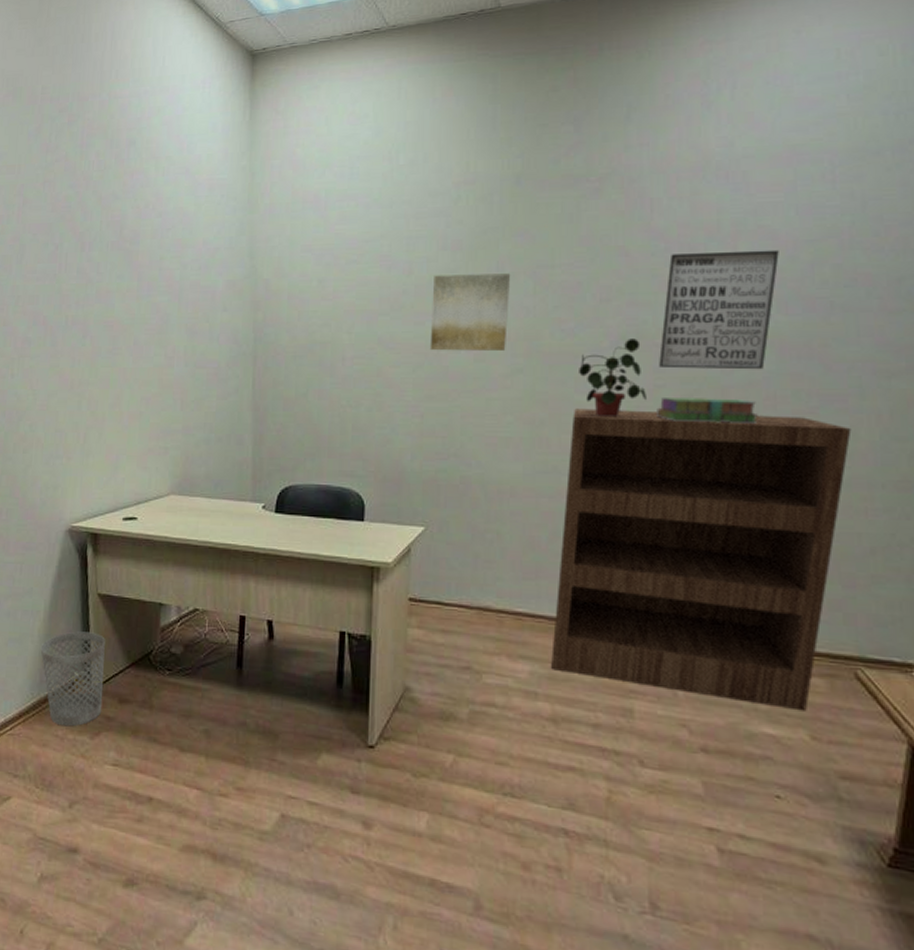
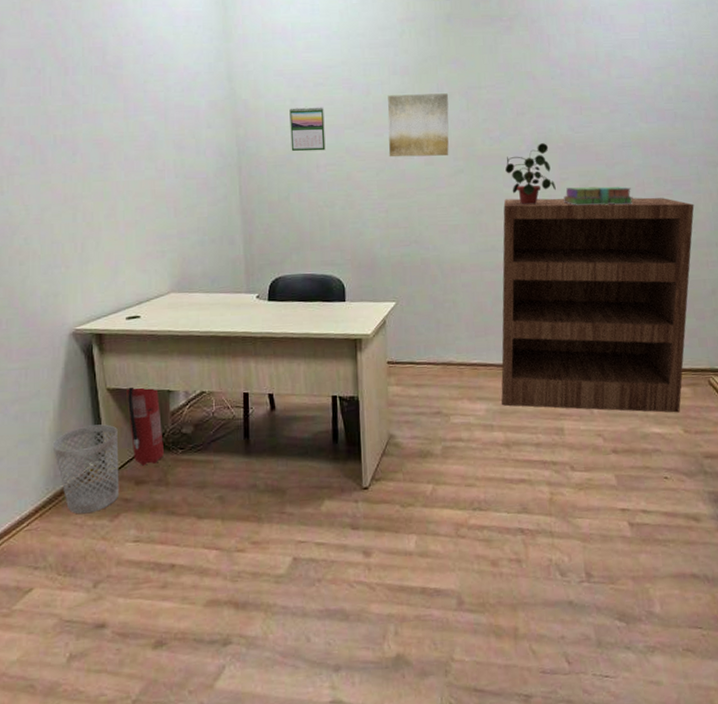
fire extinguisher: none [117,596,151,683] -> present [127,388,164,466]
calendar: none [314,288,356,341] -> present [289,106,326,152]
wall art: present [659,249,779,370] -> none [562,74,639,165]

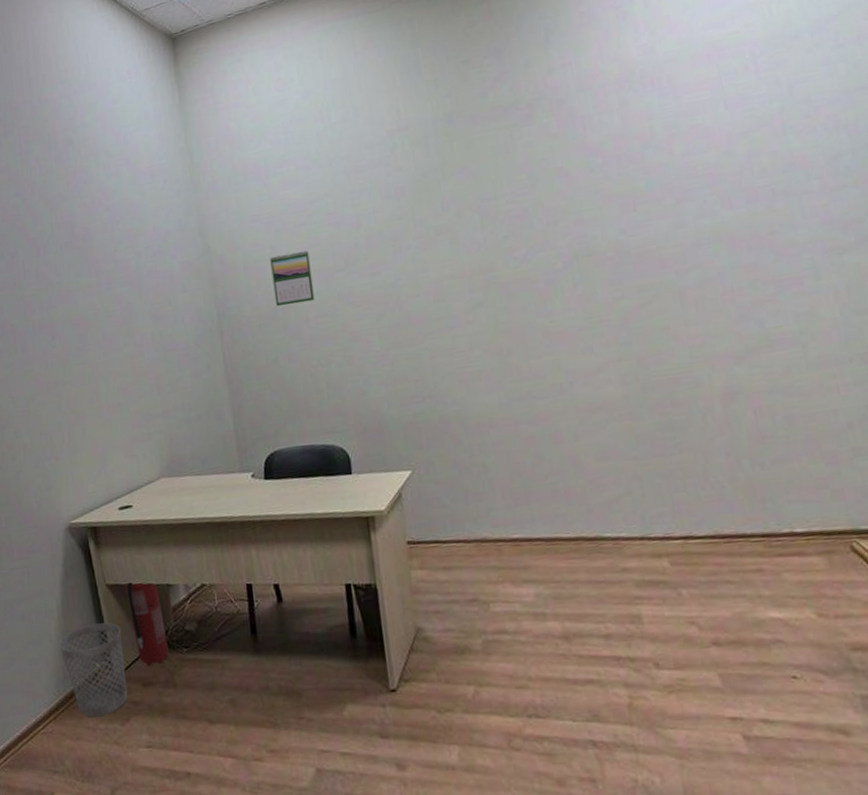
wall art: present [387,93,449,158] -> none [382,211,464,299]
bookshelf: present [501,197,694,413] -> none [538,305,812,592]
potted plant: present [505,143,556,205] -> none [537,255,608,338]
stack of books: present [563,186,633,206] -> none [619,298,718,330]

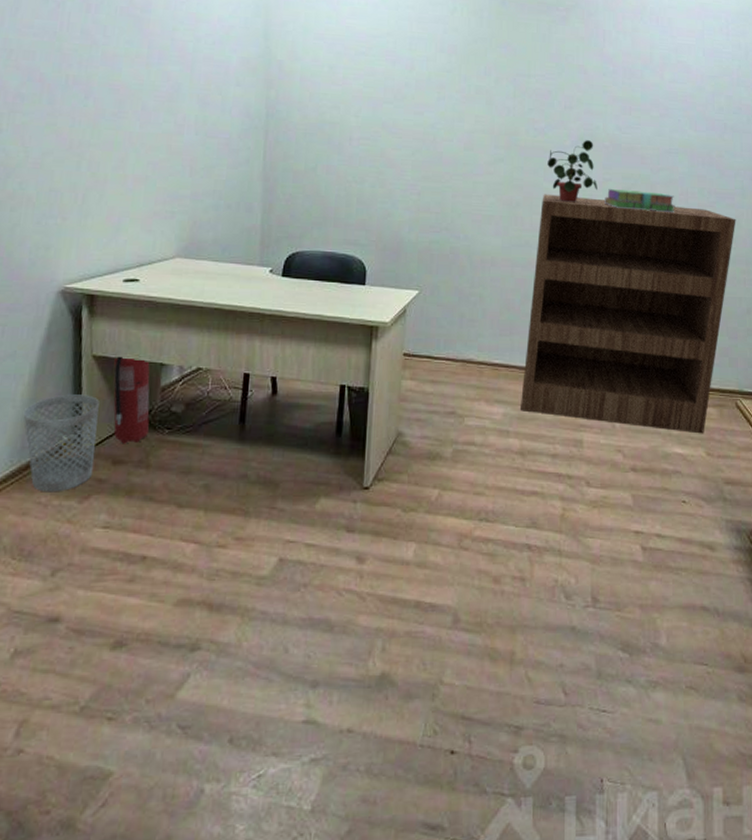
calendar: present [270,250,315,307] -> none [324,74,364,123]
potted plant: none [537,255,608,338] -> present [547,140,597,203]
bookshelf: none [538,305,812,592] -> present [521,194,736,434]
stack of books: none [619,298,718,330] -> present [605,189,675,212]

